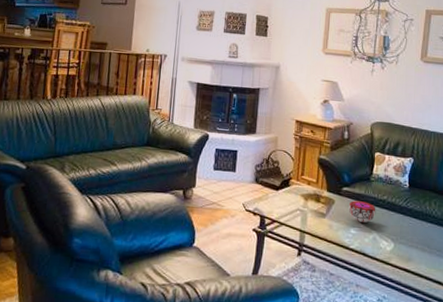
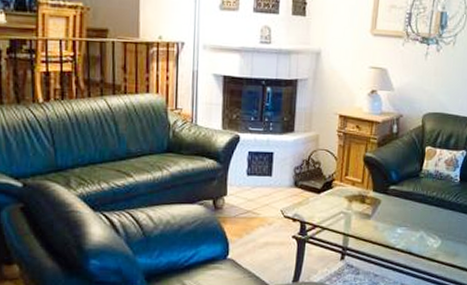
decorative bowl: present [348,200,376,223] -> none [395,199,425,221]

